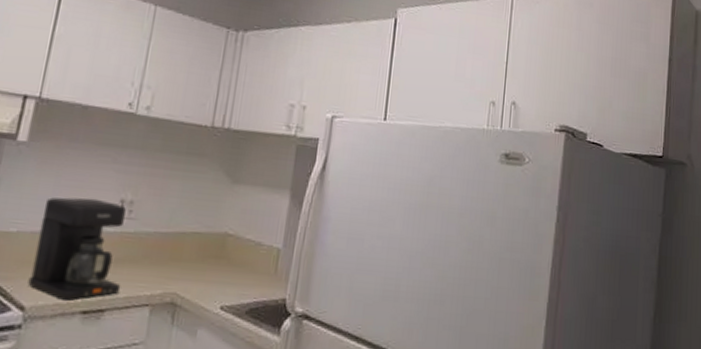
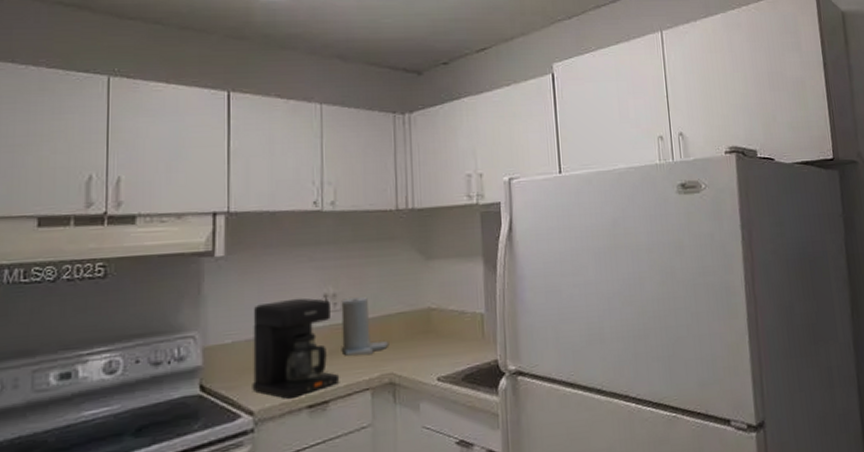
paper towel: none [127,208,179,271] -> present [341,297,389,357]

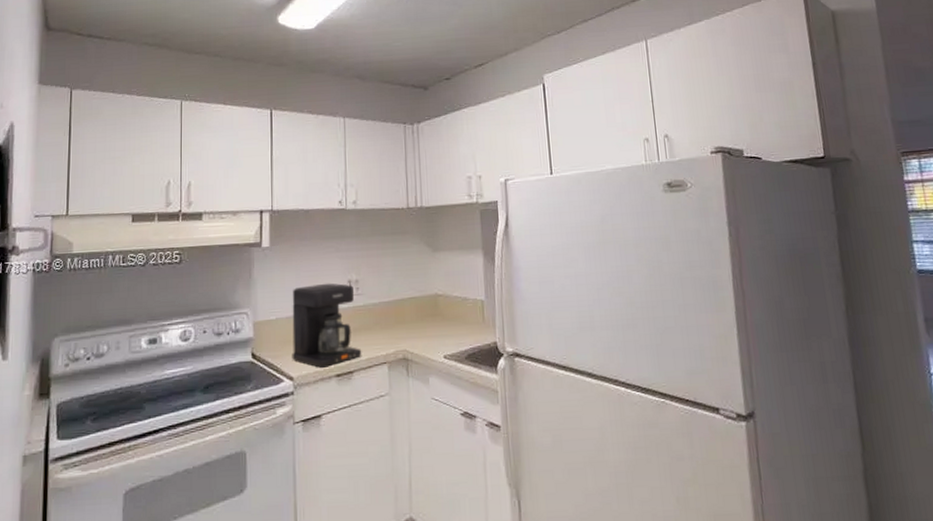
paper towel: present [341,297,389,357] -> none [362,283,403,335]

